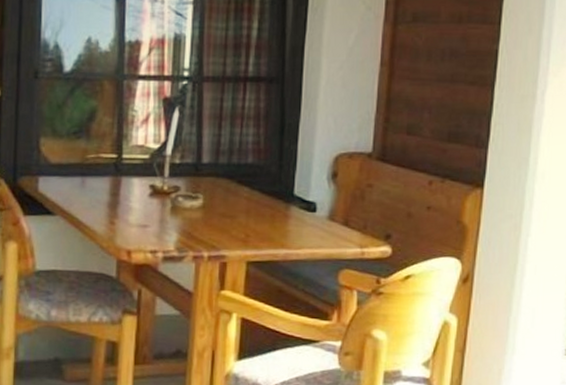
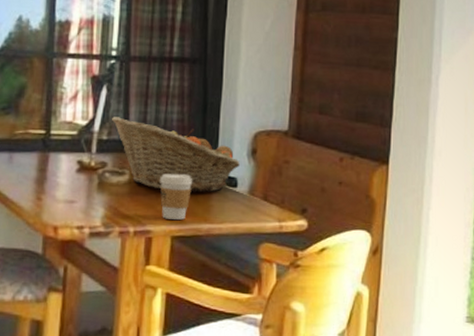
fruit basket: none [185,140,319,218] -> present [112,117,240,193]
coffee cup: none [234,198,268,245] -> present [160,174,192,220]

